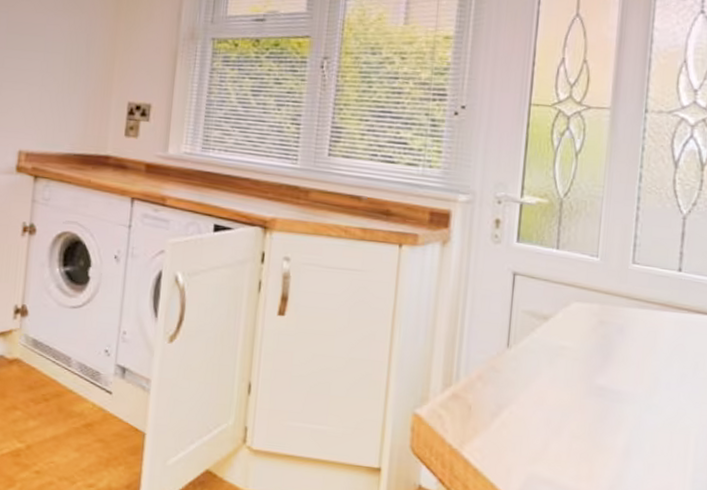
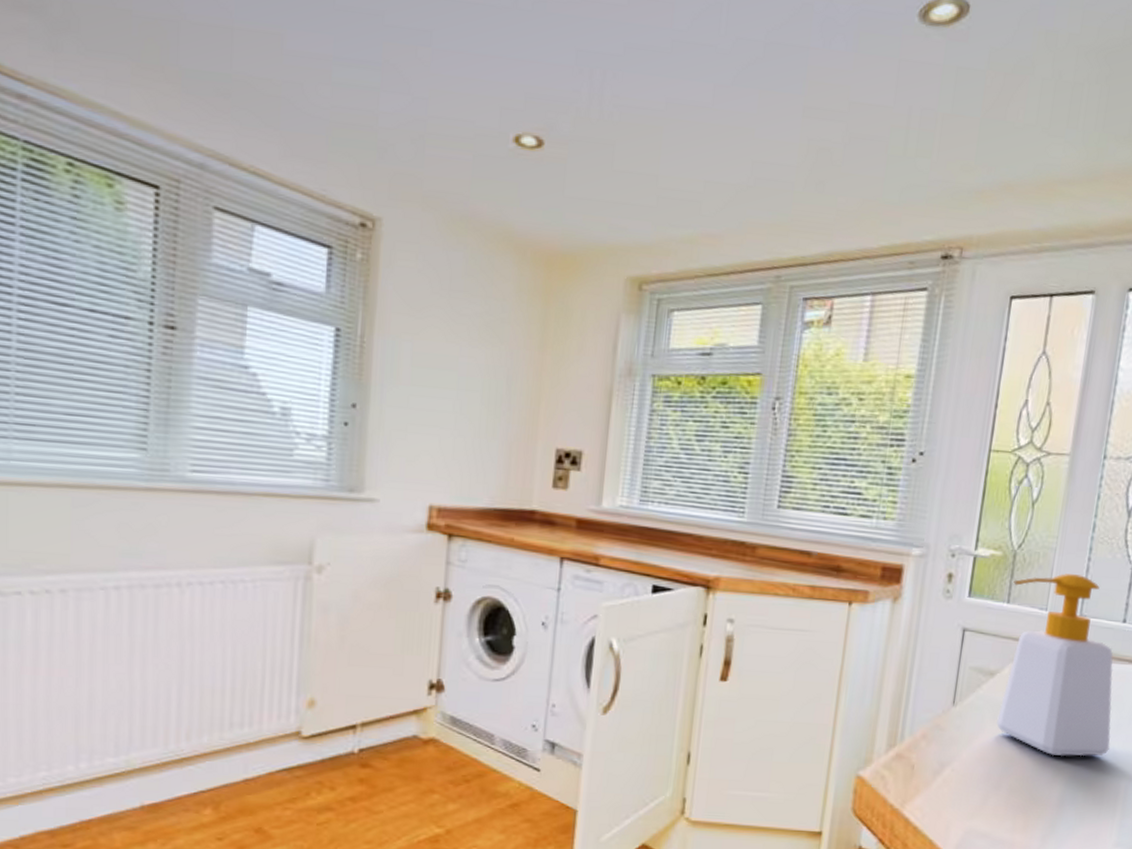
soap bottle: none [553,221,675,407] -> present [997,573,1114,757]

